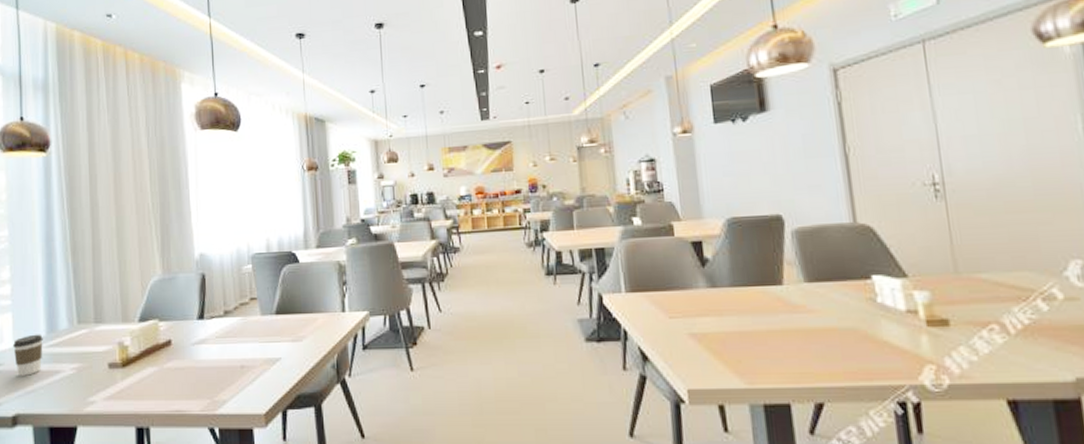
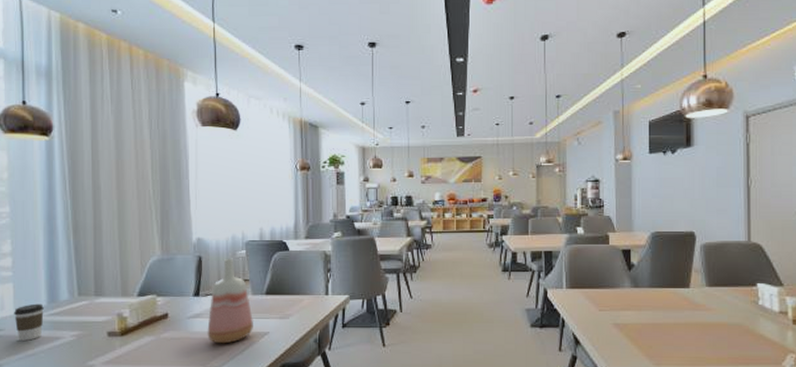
vase: none [213,274,263,373] -> present [207,258,253,344]

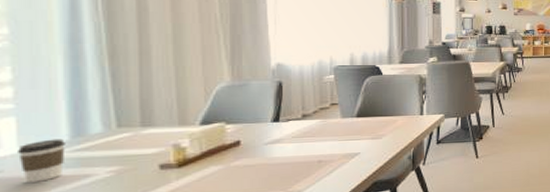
vase: present [207,258,253,344] -> none [289,83,342,168]

